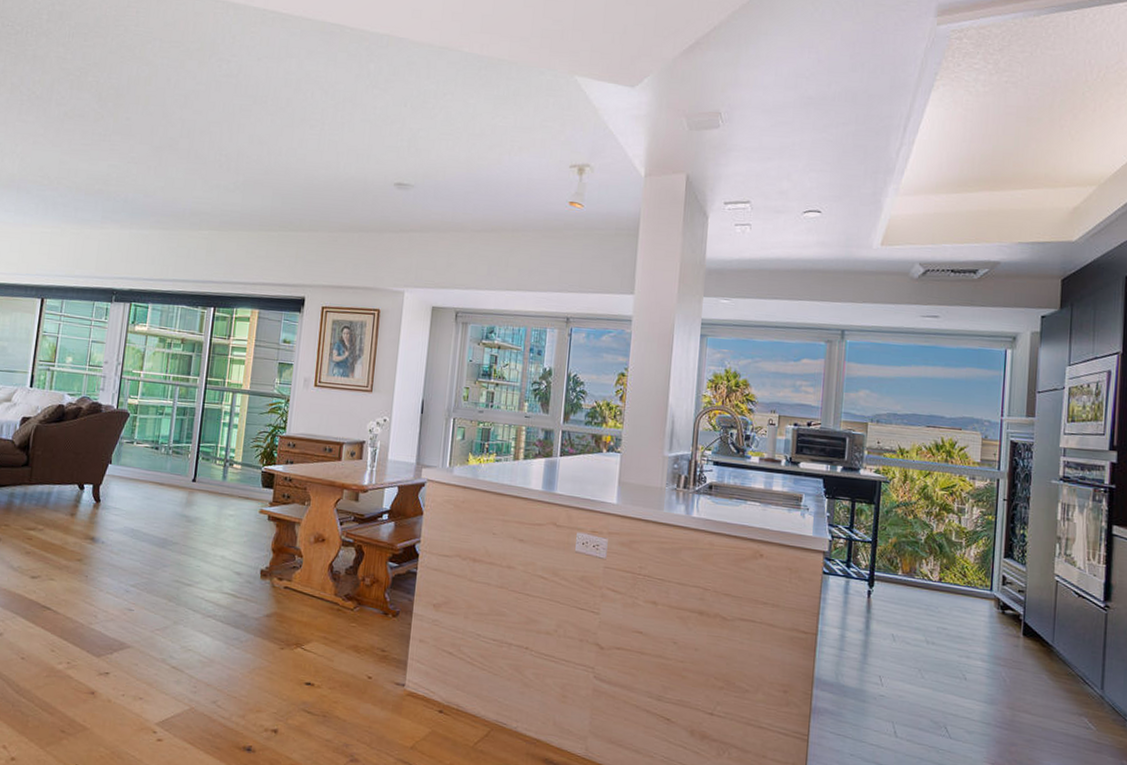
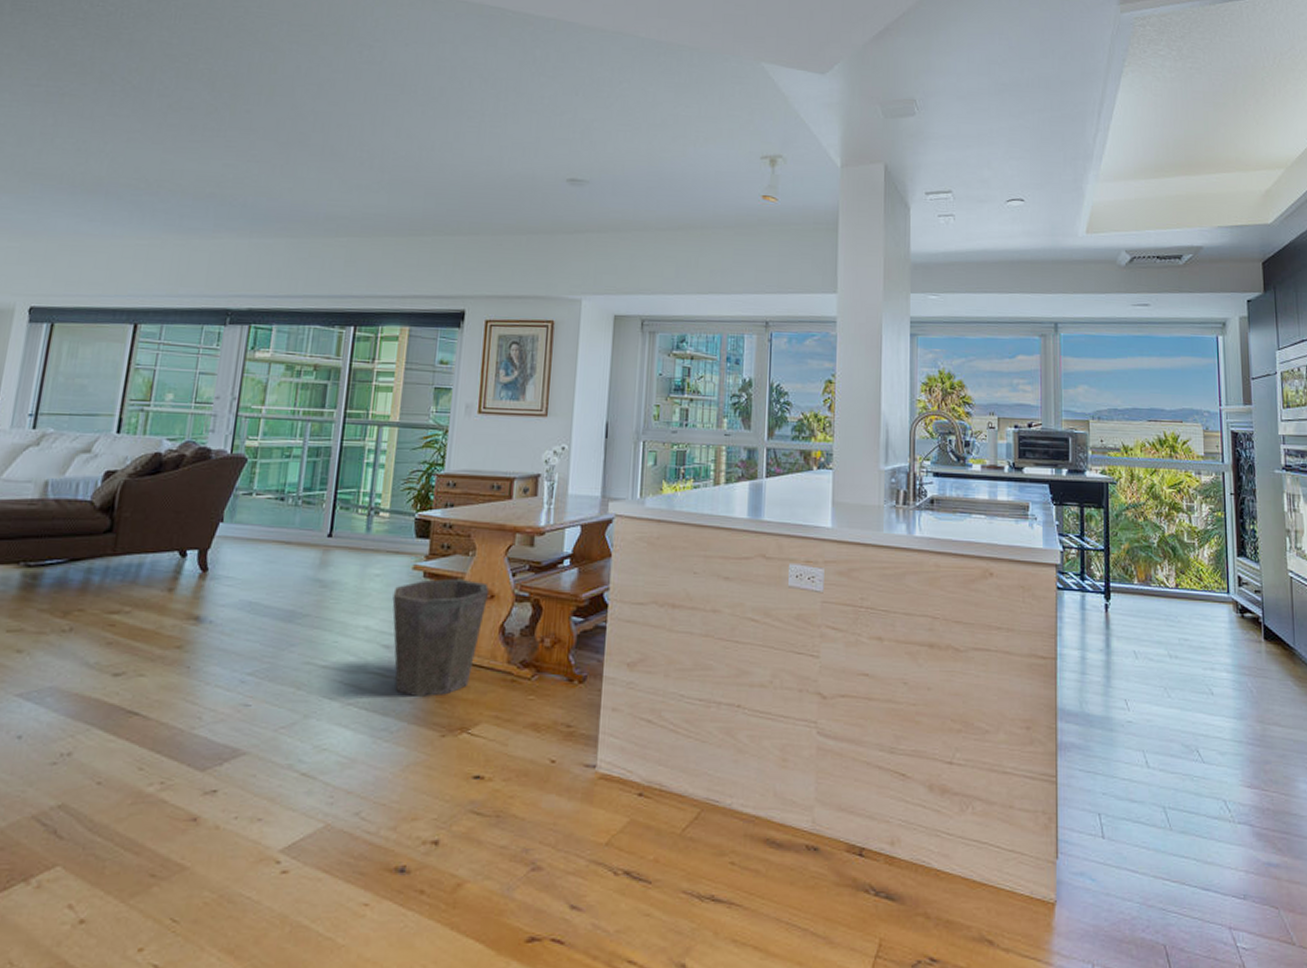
waste bin: none [243,522,321,617] -> present [392,578,490,697]

